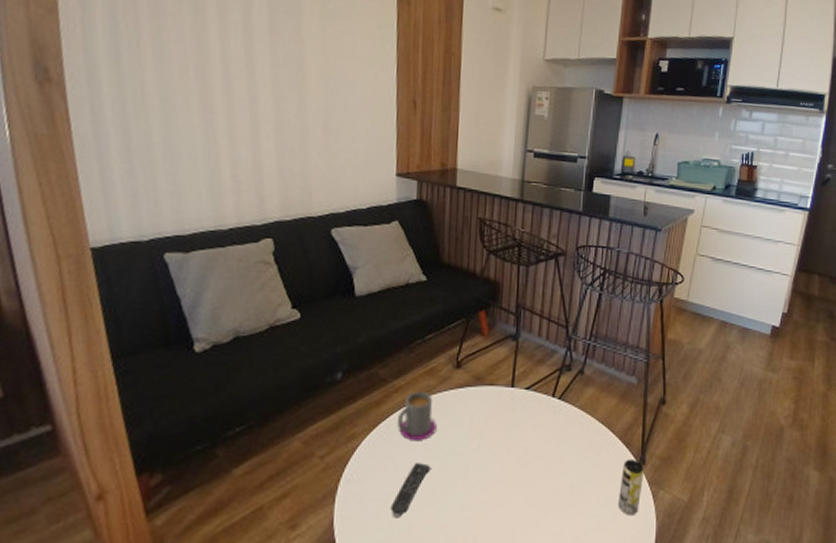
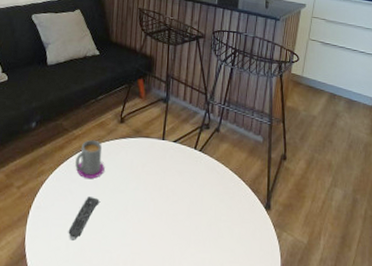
beverage can: present [617,459,645,516] -> none [248,204,270,253]

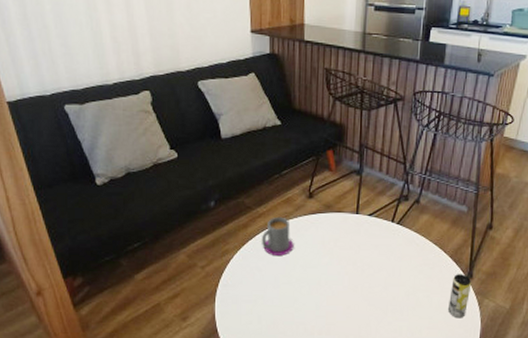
remote control: present [68,197,100,241] -> none [259,273,290,315]
beverage can: none [248,204,270,253] -> present [447,274,472,319]

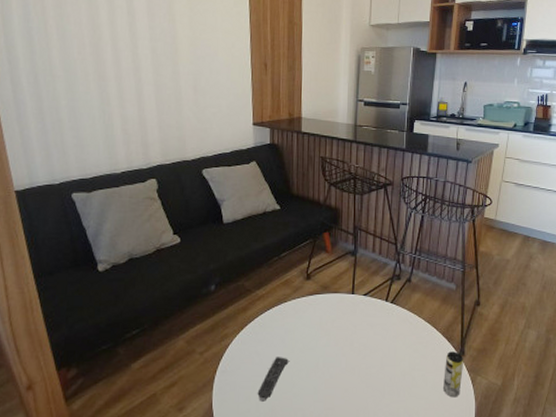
remote control: none [259,273,290,315] -> present [257,357,289,402]
mug: present [262,216,294,255] -> none [261,299,292,338]

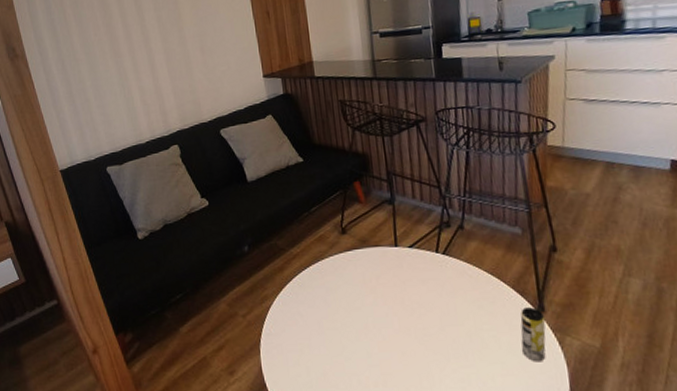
remote control: present [257,357,289,402] -> none [306,318,335,366]

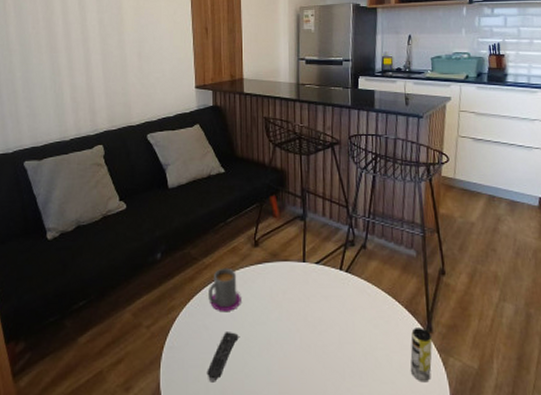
mug: none [299,256,334,299] -> present [209,267,241,311]
remote control: none [306,318,335,366] -> present [207,332,239,382]

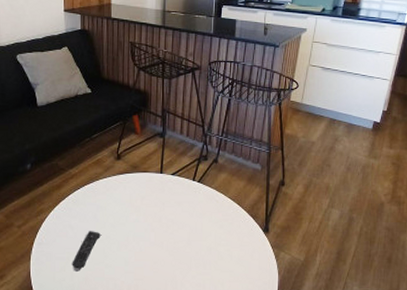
mug: present [209,267,241,311] -> none [74,177,104,214]
beverage can: present [410,328,433,383] -> none [247,228,268,271]

